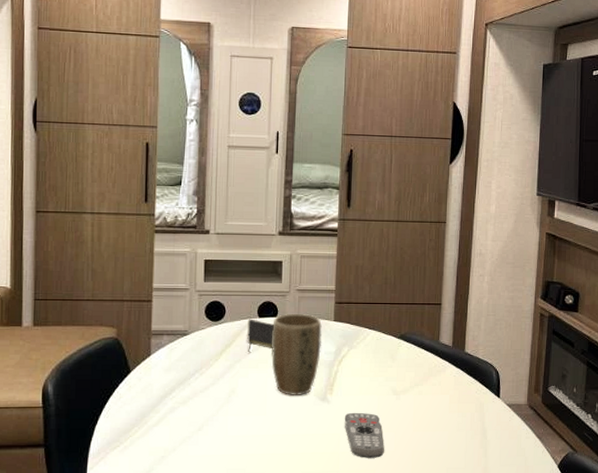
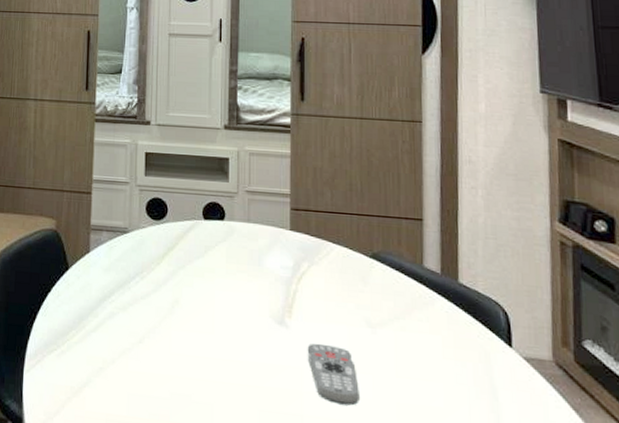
notepad: present [247,319,274,354] -> none [191,220,221,261]
plant pot: present [271,314,322,395] -> none [219,218,277,315]

